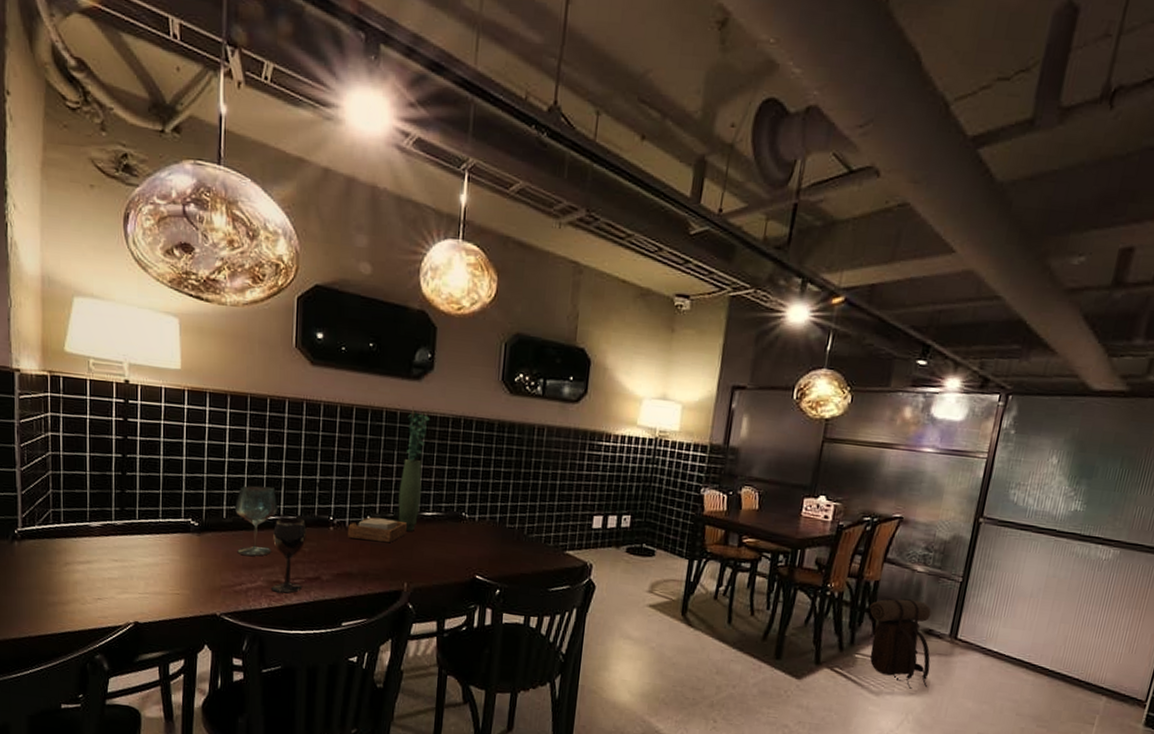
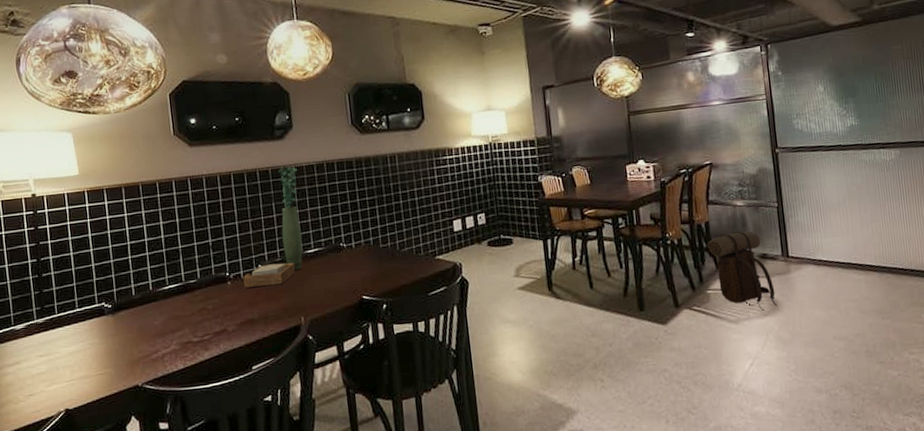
wine glass: present [234,485,278,556] -> none [141,258,180,325]
wine glass: present [272,517,307,593] -> none [178,280,212,352]

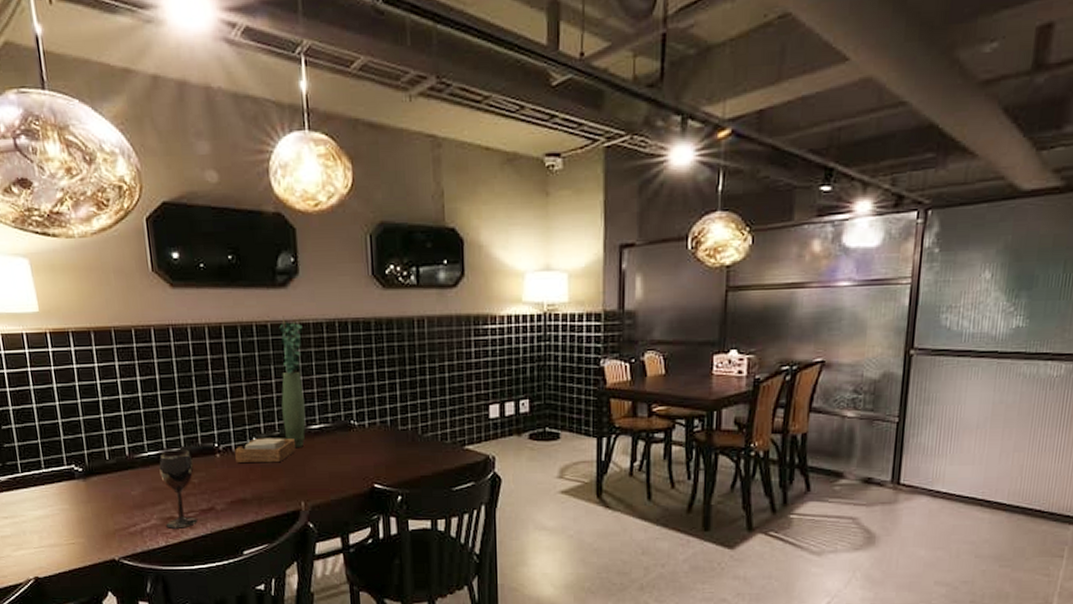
wine glass: none [178,280,212,352] -> present [159,450,197,529]
backpack: present [706,231,778,311] -> none [798,448,874,544]

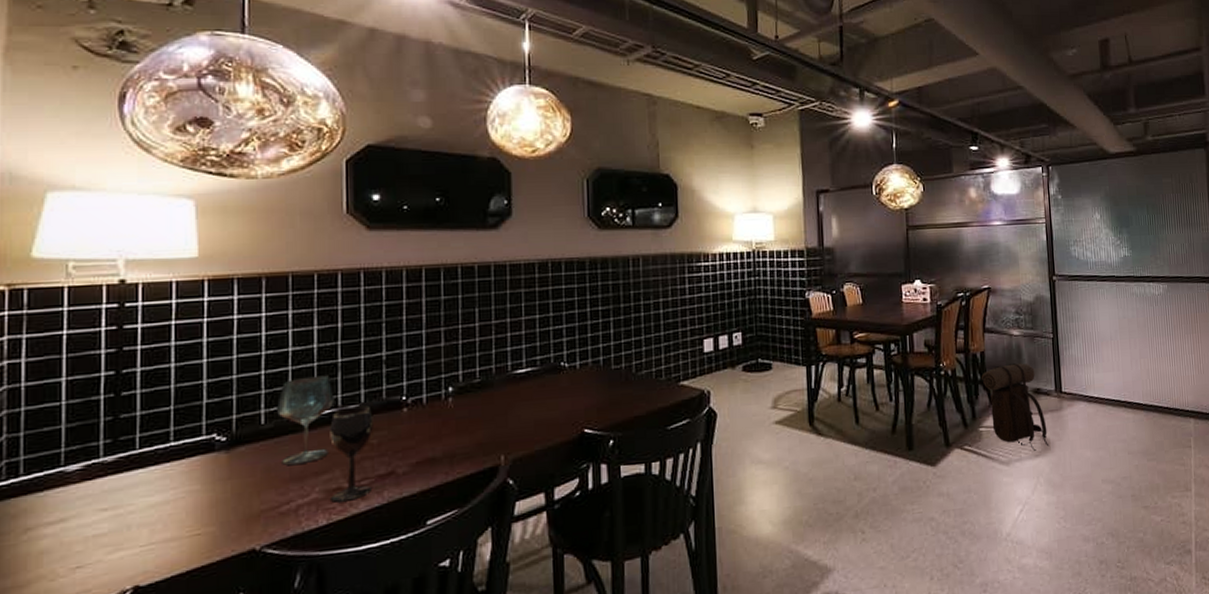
wine glass: none [115,421,161,496] -> present [275,375,335,466]
napkin holder: present [235,438,296,463] -> none [426,385,499,416]
vase: present [279,317,306,449] -> none [484,259,513,396]
backpack: none [798,448,874,544] -> present [980,363,1050,451]

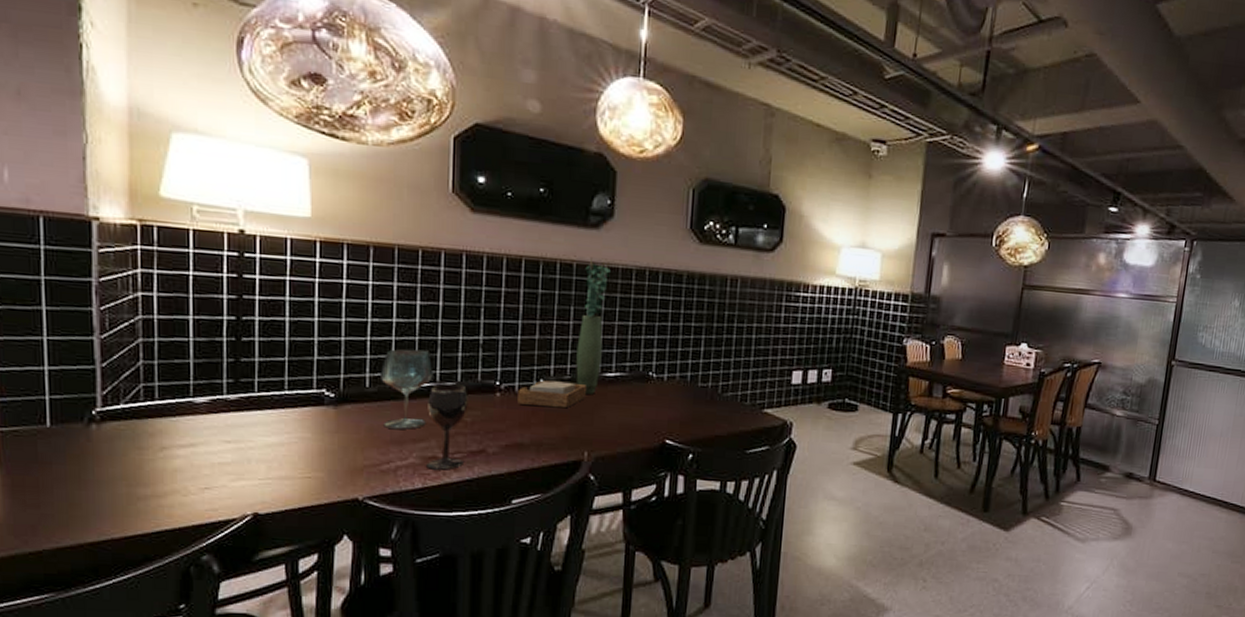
napkin holder: none [426,385,499,416] -> present [518,380,587,409]
vase: none [484,259,513,396] -> present [576,259,611,395]
backpack: present [980,363,1050,451] -> none [1072,444,1132,533]

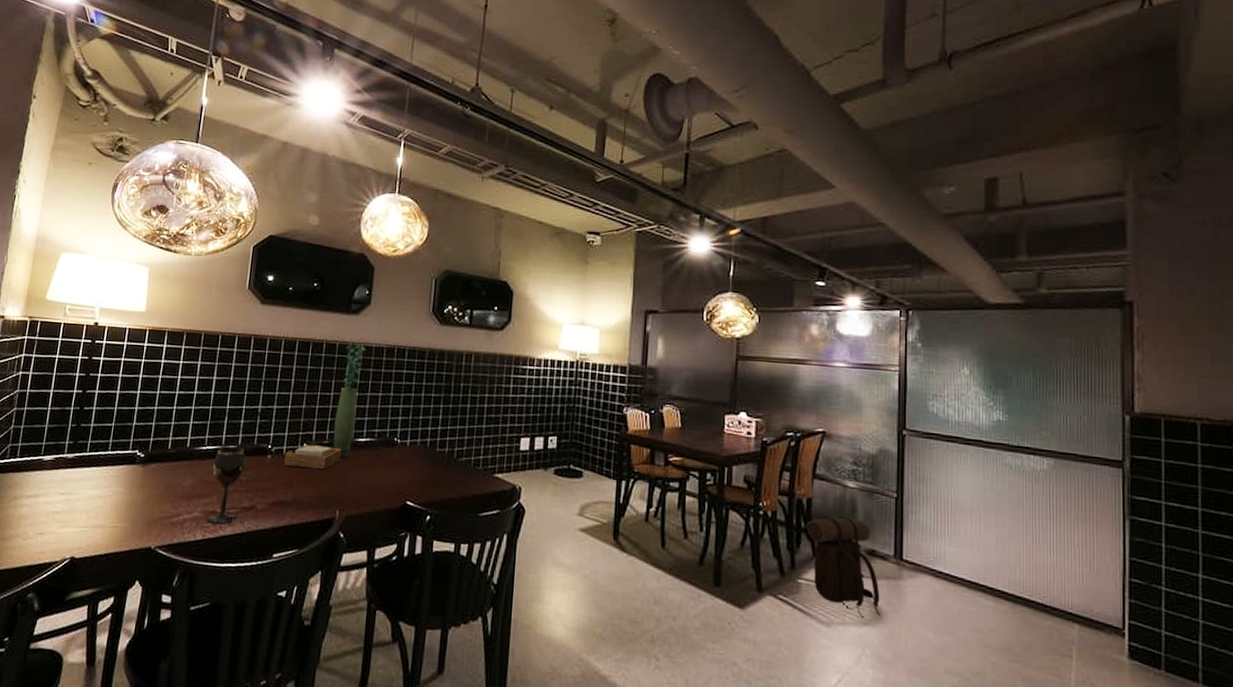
wine glass: present [379,348,433,430] -> none [178,416,221,487]
backpack: none [1072,444,1132,533] -> present [804,517,881,618]

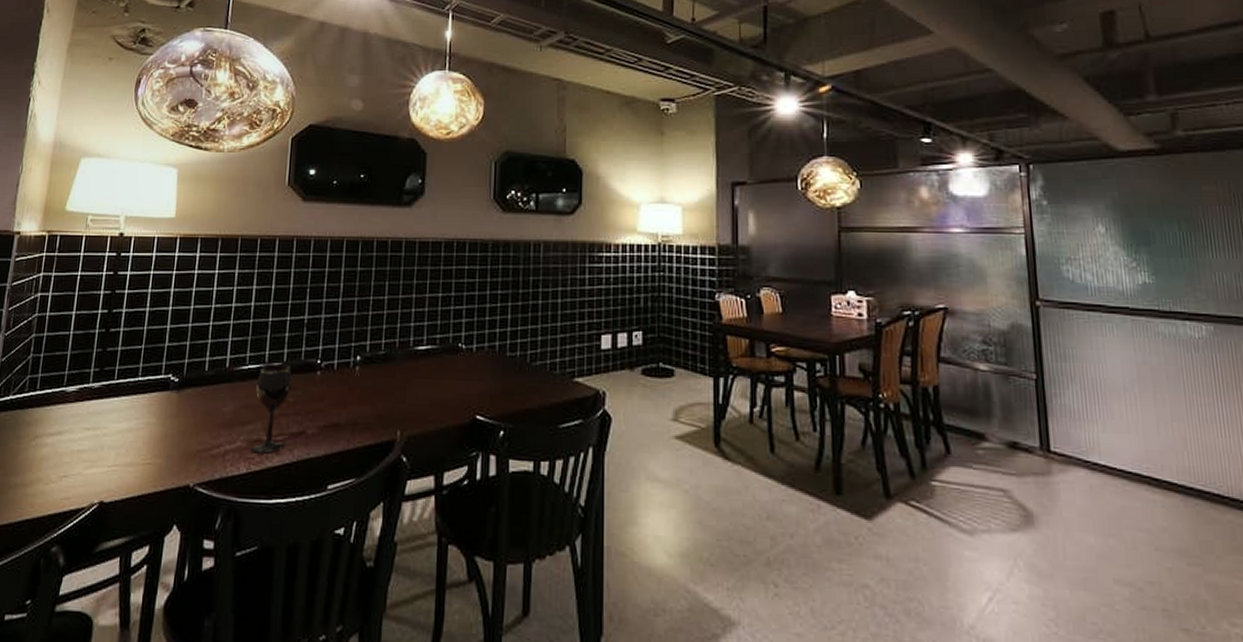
napkin holder: present [284,444,342,470] -> none [336,357,400,385]
vase: present [333,339,366,458] -> none [390,235,422,370]
backpack: present [804,517,881,618] -> none [933,405,1032,523]

